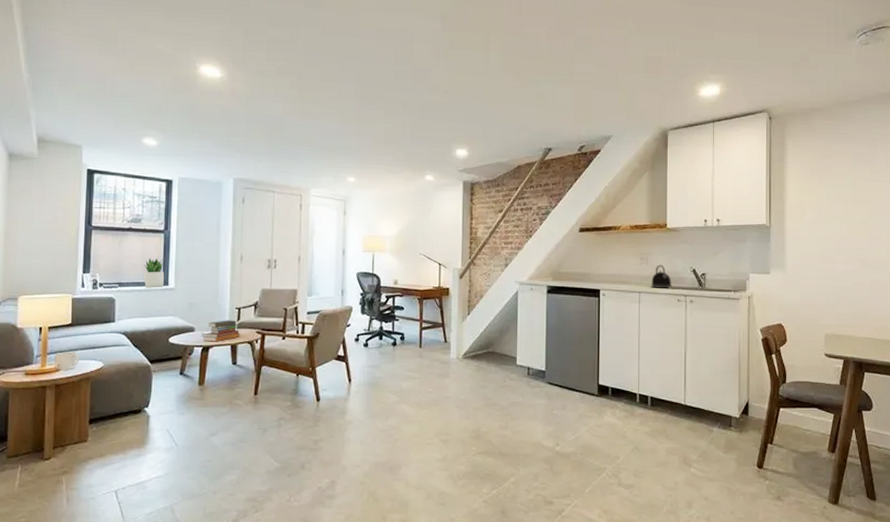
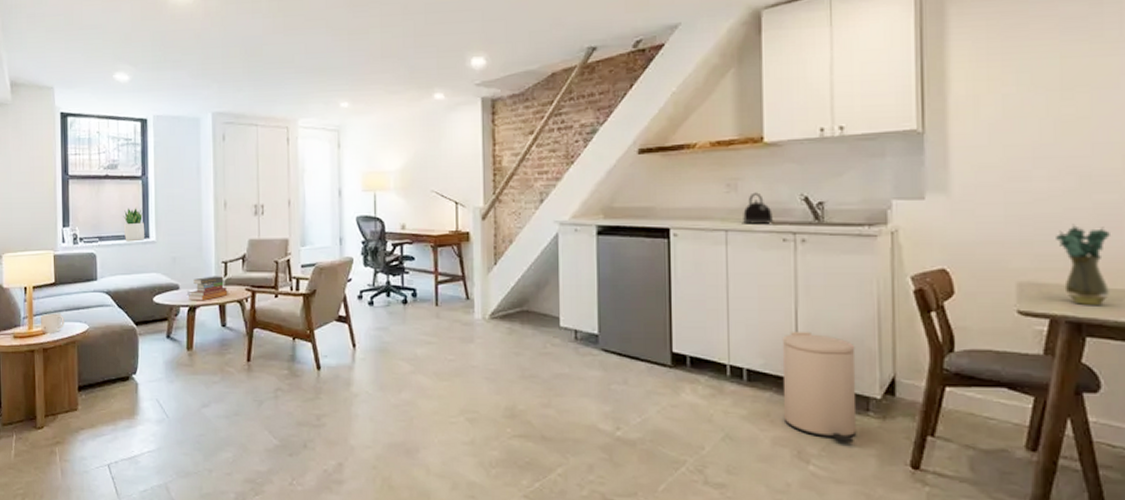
pedal bin: none [674,369,724,450] -> present [782,332,857,442]
vase: none [848,294,879,351] -> present [1056,224,1110,306]

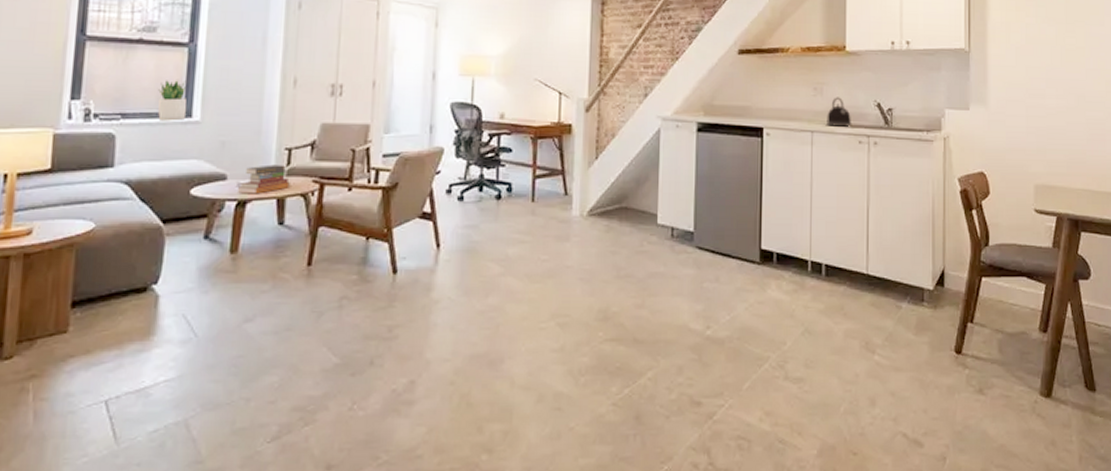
mug: present [41,313,65,335] -> none [23,208,61,236]
pedal bin: present [782,332,857,442] -> none [854,229,914,331]
vase: present [1056,224,1110,306] -> none [1061,136,1097,206]

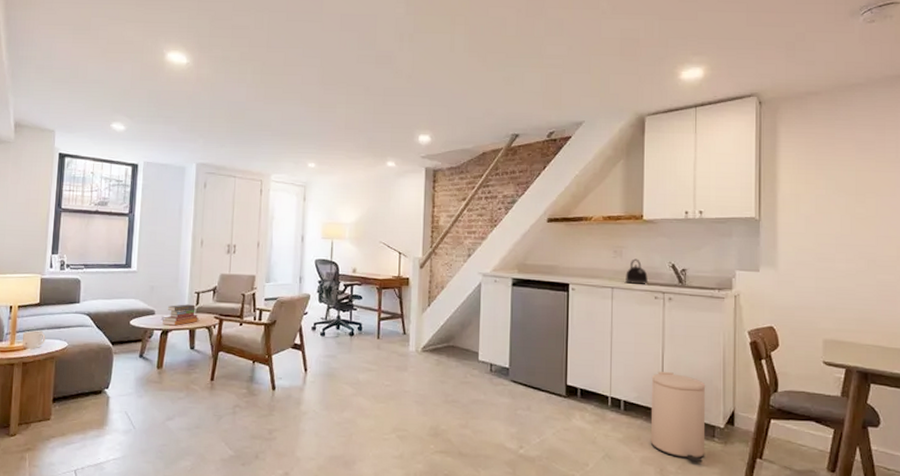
mug: none [23,208,61,236] -> present [22,330,46,350]
planter: present [157,79,188,121] -> none [108,240,128,271]
pedal bin: none [854,229,914,331] -> present [650,372,706,463]

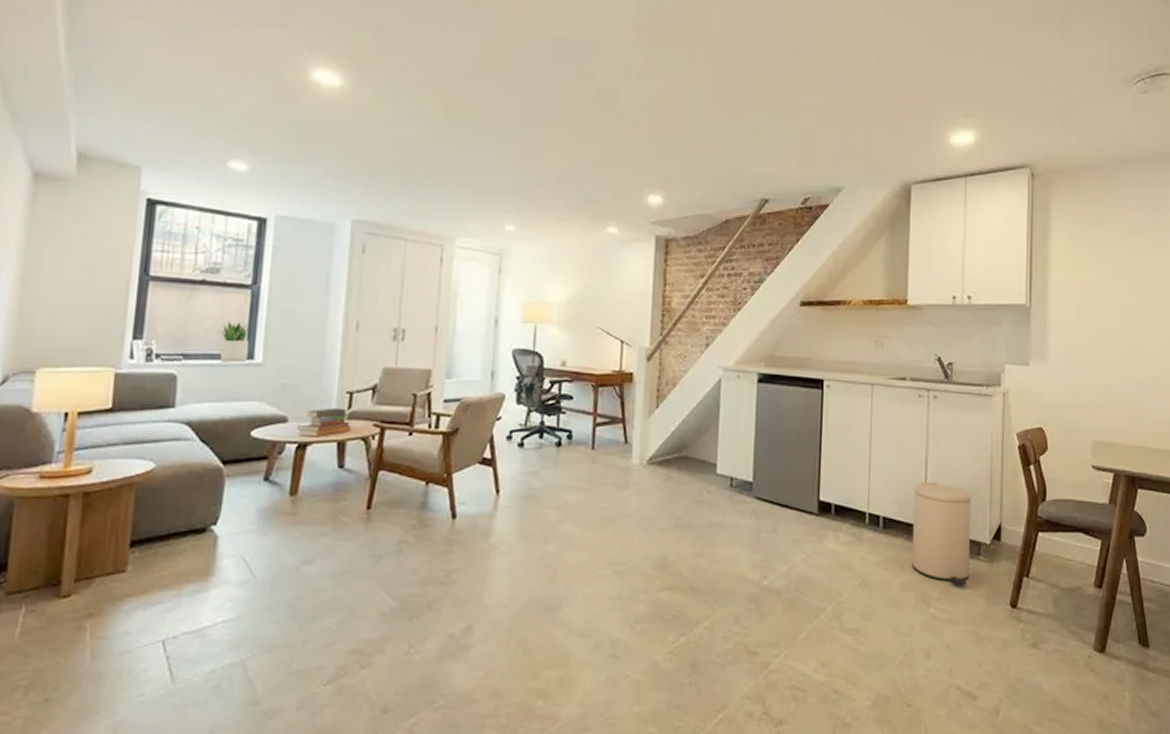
mug: present [22,330,46,350] -> none [83,447,121,474]
planter: none [108,240,128,271] -> present [219,320,250,363]
kettle: present [625,258,649,284] -> none [887,350,913,380]

